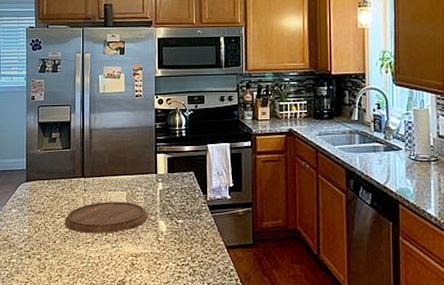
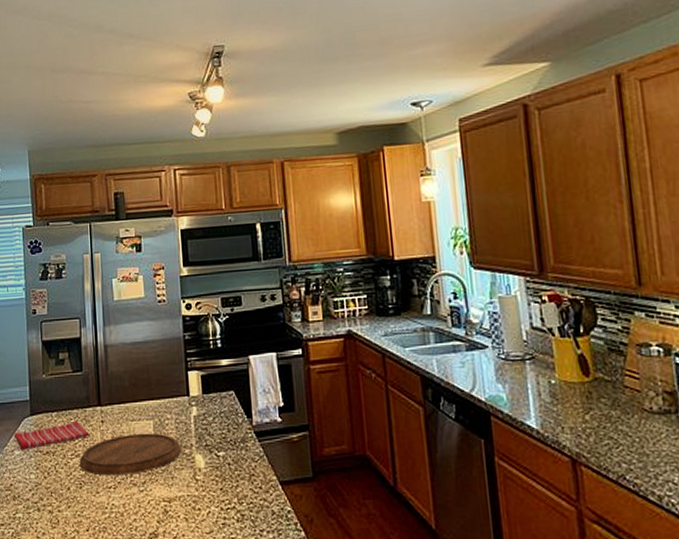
dish towel: none [12,189,73,210] -> present [13,421,89,451]

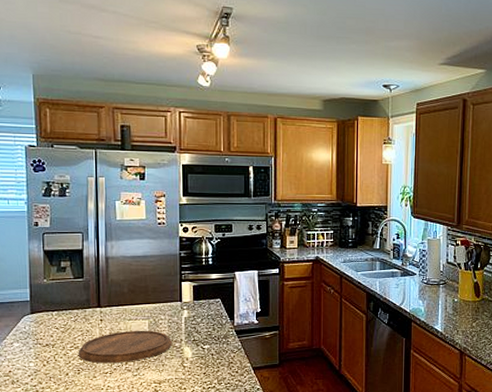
dish towel: present [13,421,89,451] -> none [13,320,88,344]

